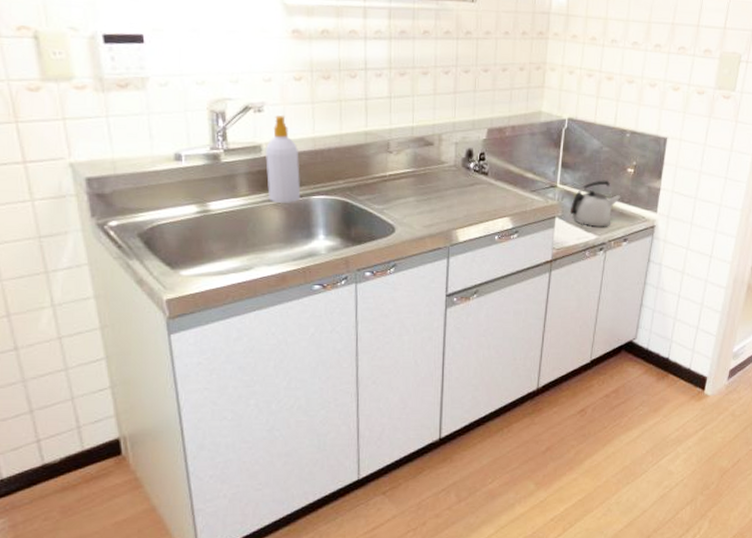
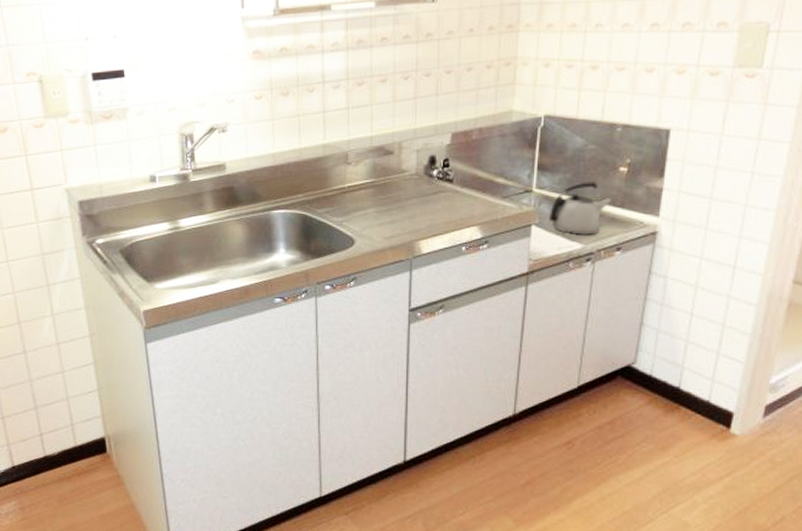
soap bottle: present [266,114,301,204] -> none [229,133,262,219]

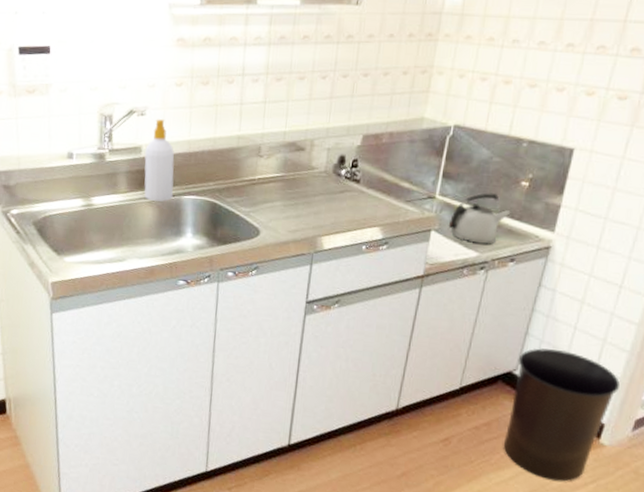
soap bottle: none [229,133,262,219] -> present [144,118,175,202]
waste bin: none [629,338,744,477] -> present [503,348,620,481]

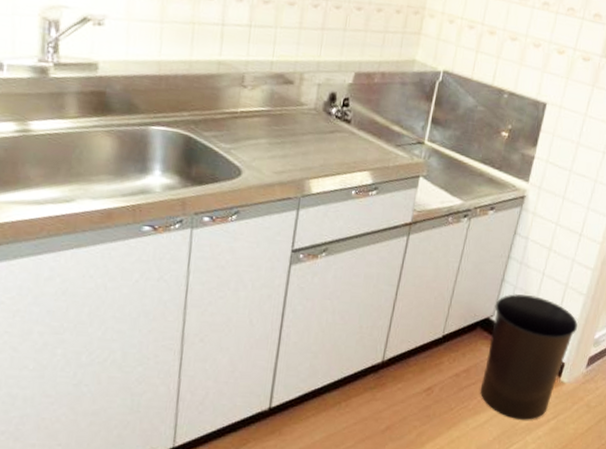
soap bottle: present [144,118,175,202] -> none [100,31,141,132]
kettle: present [448,193,511,244] -> none [435,141,492,192]

